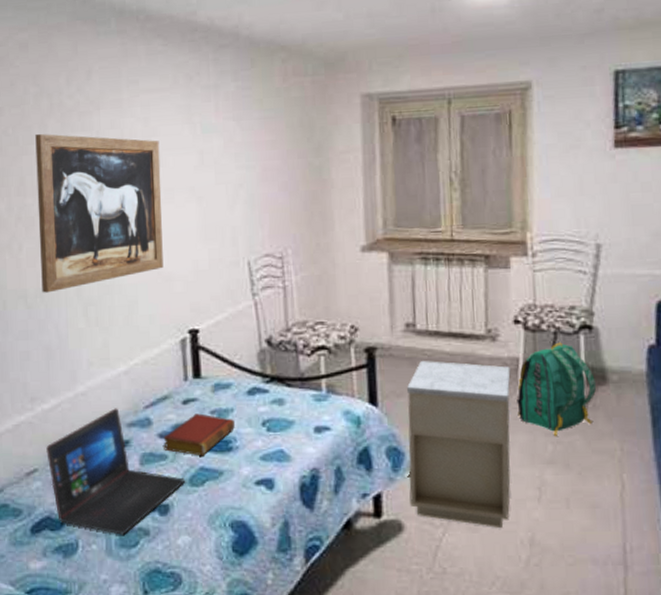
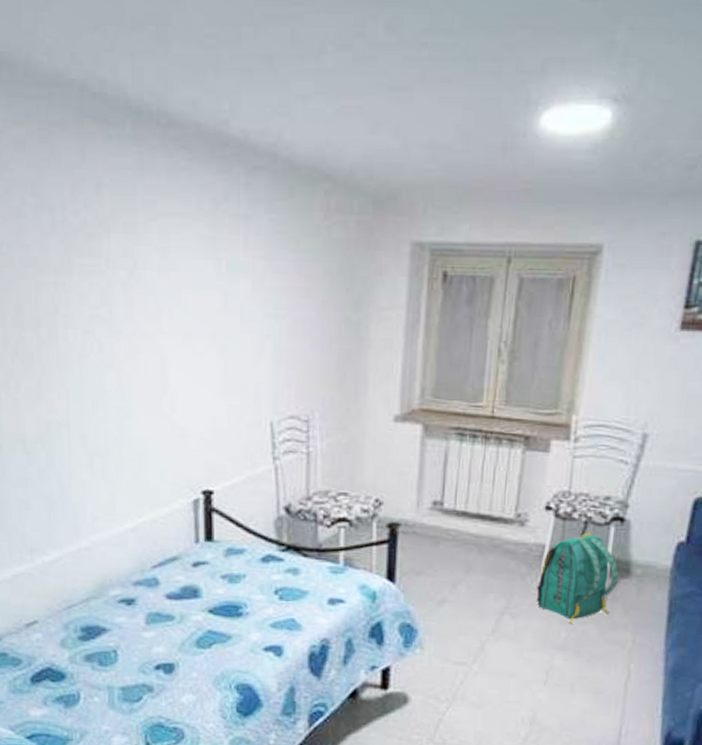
wall art: present [35,134,164,293] -> none [34,256,179,439]
laptop: present [46,408,186,535] -> none [47,565,193,690]
book: present [163,413,235,456] -> none [171,577,246,620]
nightstand: present [406,361,511,529] -> none [418,541,535,707]

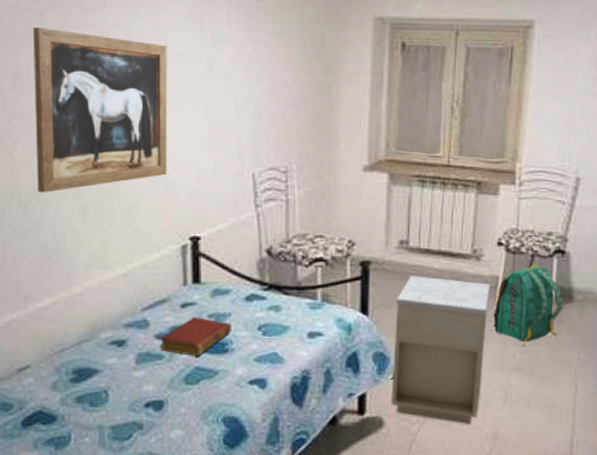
wall art: none [34,256,179,439] -> present [33,27,168,193]
book: none [171,577,246,620] -> present [160,317,231,357]
nightstand: none [418,541,535,707] -> present [391,276,490,425]

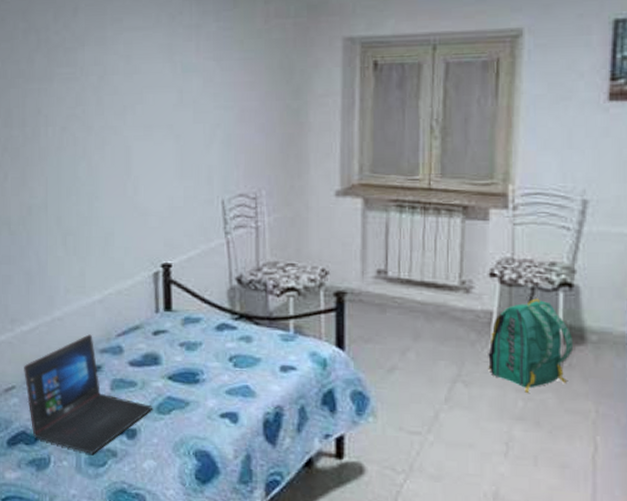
wall art: present [33,27,168,193] -> none [23,68,141,221]
laptop: none [39,309,181,428] -> present [24,334,153,454]
book: present [160,317,231,357] -> none [133,345,202,386]
nightstand: present [391,276,490,425] -> none [372,308,483,480]

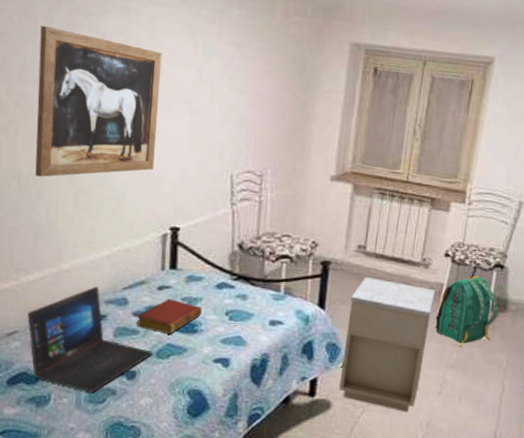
wall art: none [23,68,141,221] -> present [35,26,162,177]
book: none [133,345,202,386] -> present [136,299,202,335]
nightstand: none [372,308,483,480] -> present [339,277,436,413]

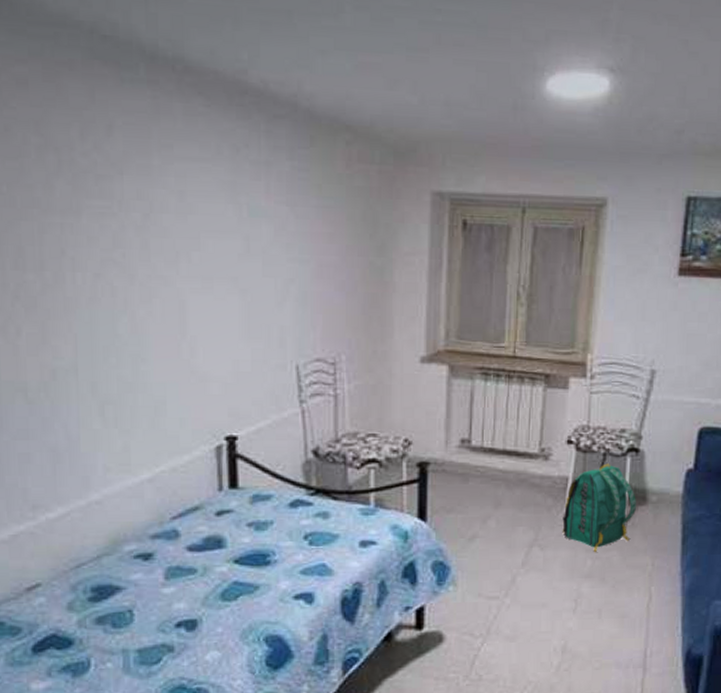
laptop: present [27,286,153,393] -> none [52,518,217,652]
wall art: present [35,26,162,177] -> none [38,197,198,387]
book: present [136,299,202,335] -> none [192,526,274,570]
nightstand: present [339,277,436,413] -> none [452,477,559,638]

